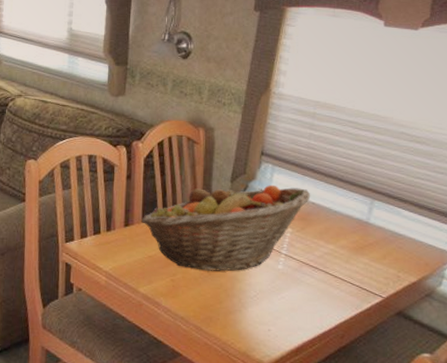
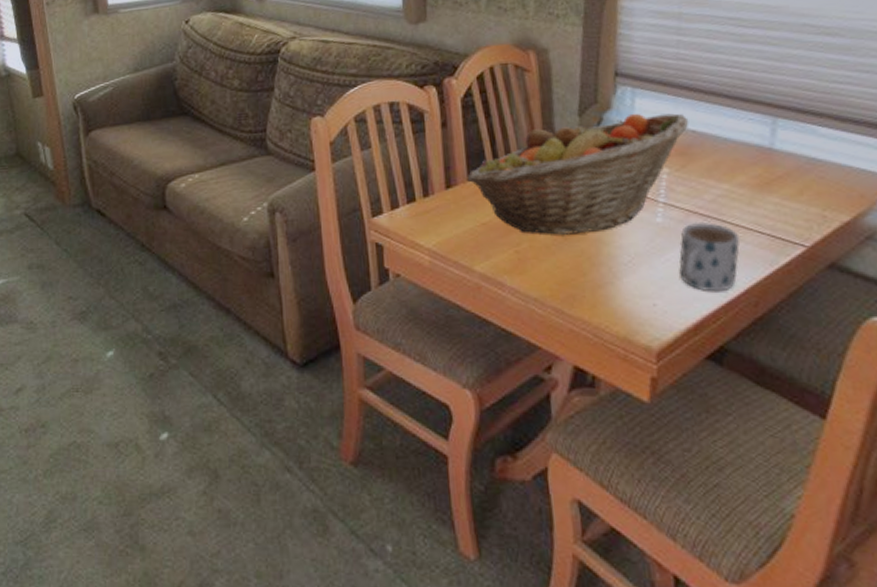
mug: none [290,271,337,325] -> present [679,221,740,292]

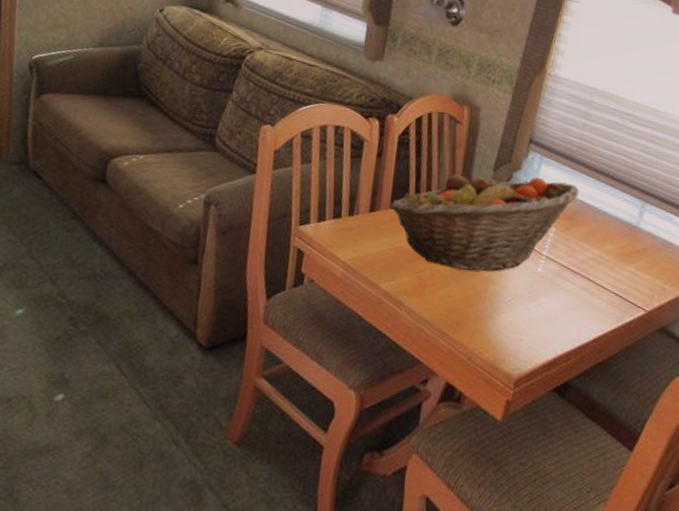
mug: present [679,221,740,292] -> none [546,276,599,338]

